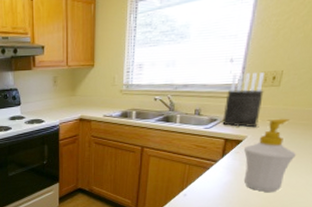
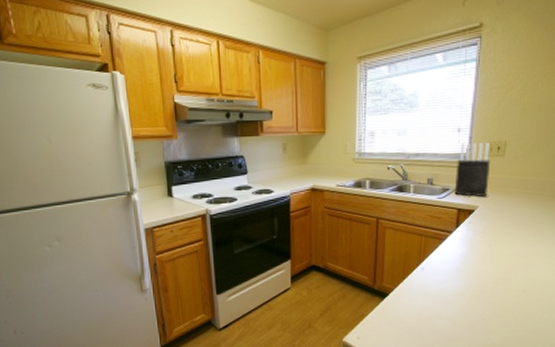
soap bottle: present [243,118,296,192] -> none [476,187,524,263]

